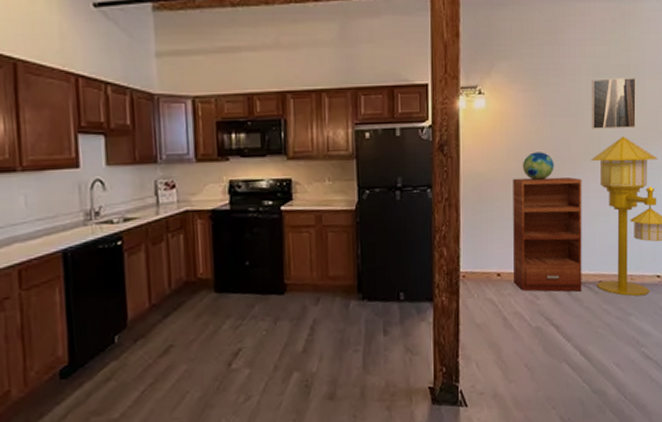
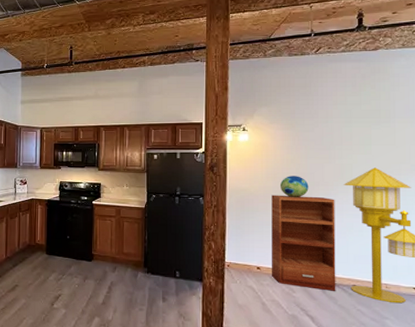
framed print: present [591,78,636,129] -> none [343,121,388,161]

